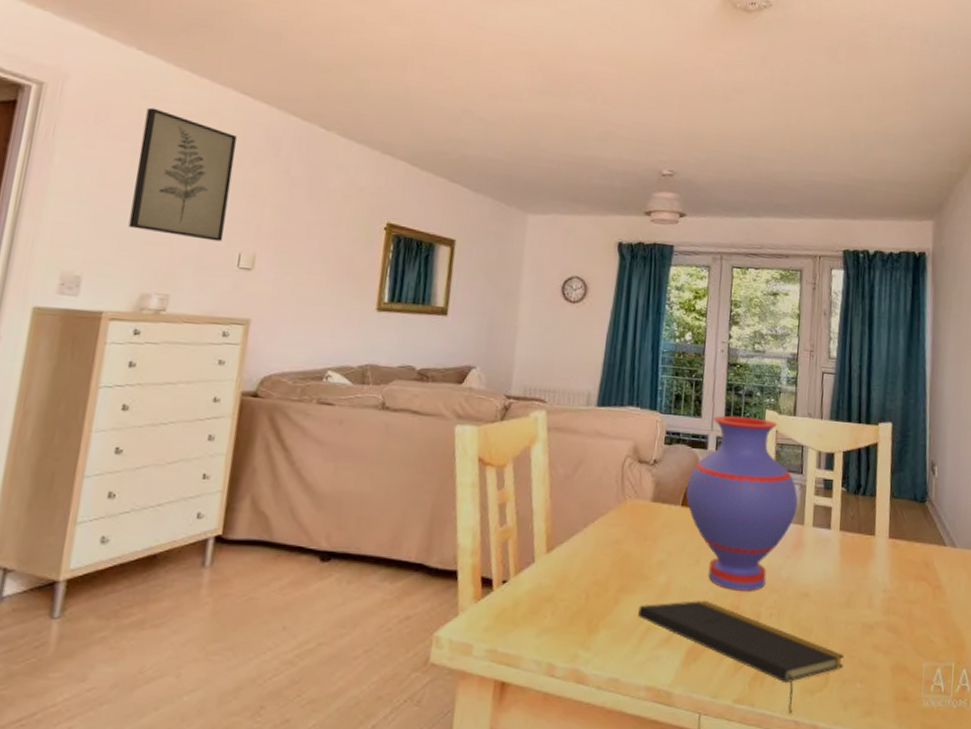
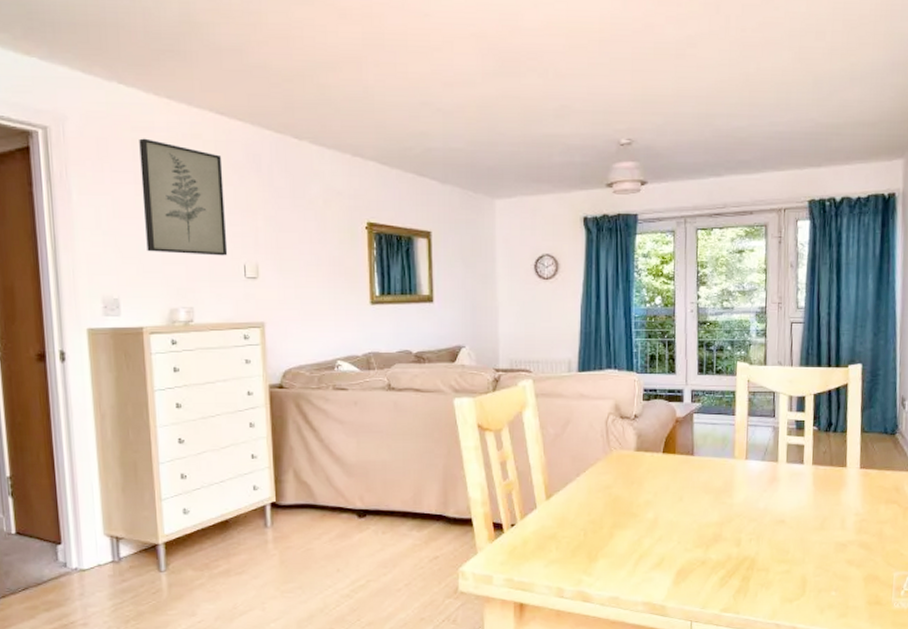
notepad: present [638,600,844,713] -> none [631,531,819,618]
vase: present [685,415,798,591] -> none [666,370,771,521]

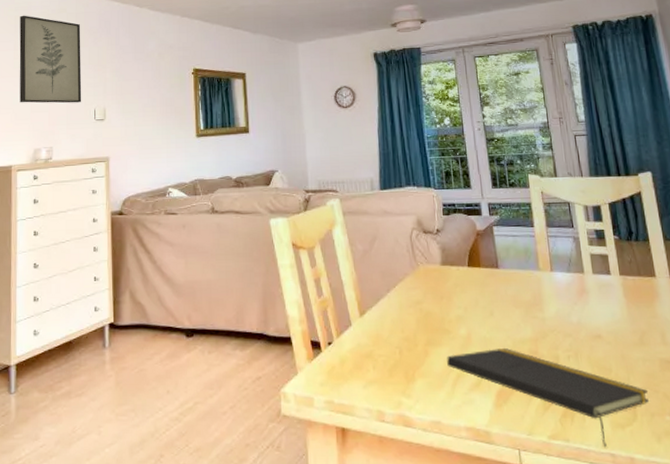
notepad: none [631,531,819,618] -> present [447,348,649,447]

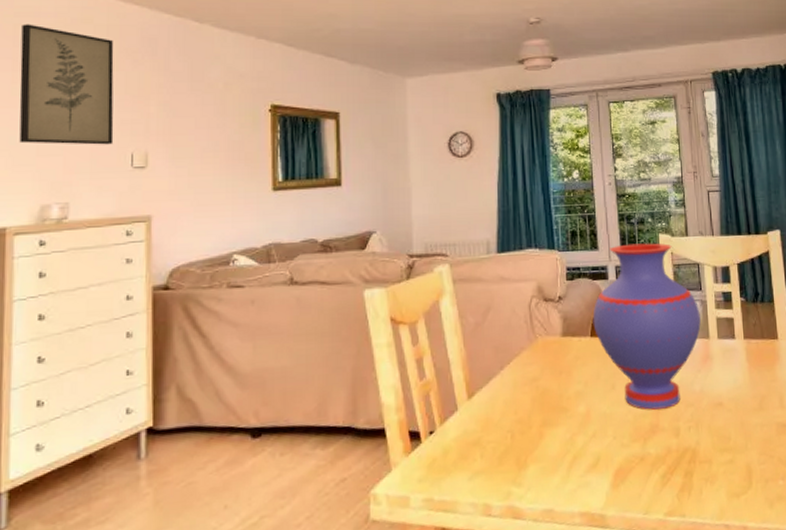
notepad: present [447,348,649,447] -> none [563,423,764,518]
vase: none [469,183,575,337] -> present [592,243,701,410]

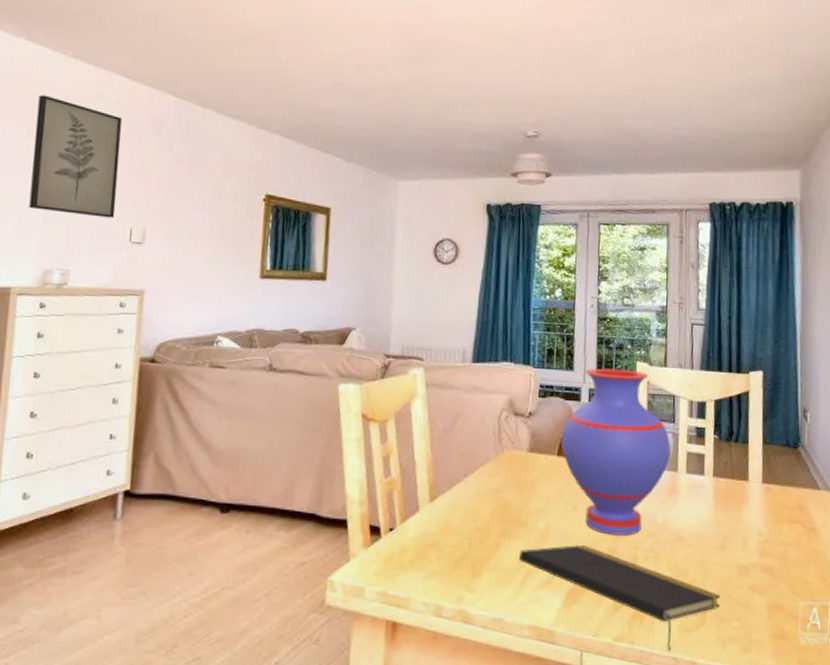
notepad: none [563,423,764,518] -> present [519,545,720,650]

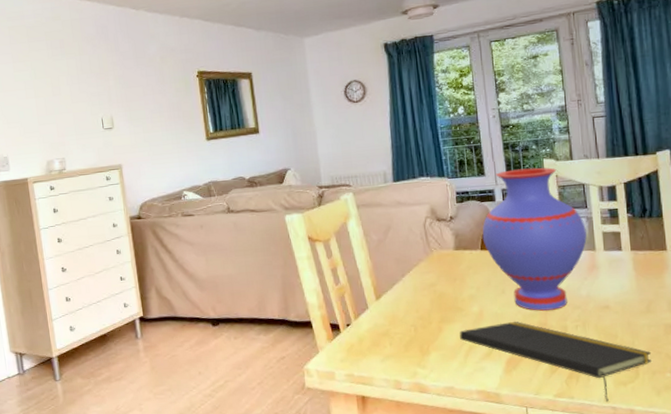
wall art: present [29,94,122,218] -> none [13,25,88,117]

